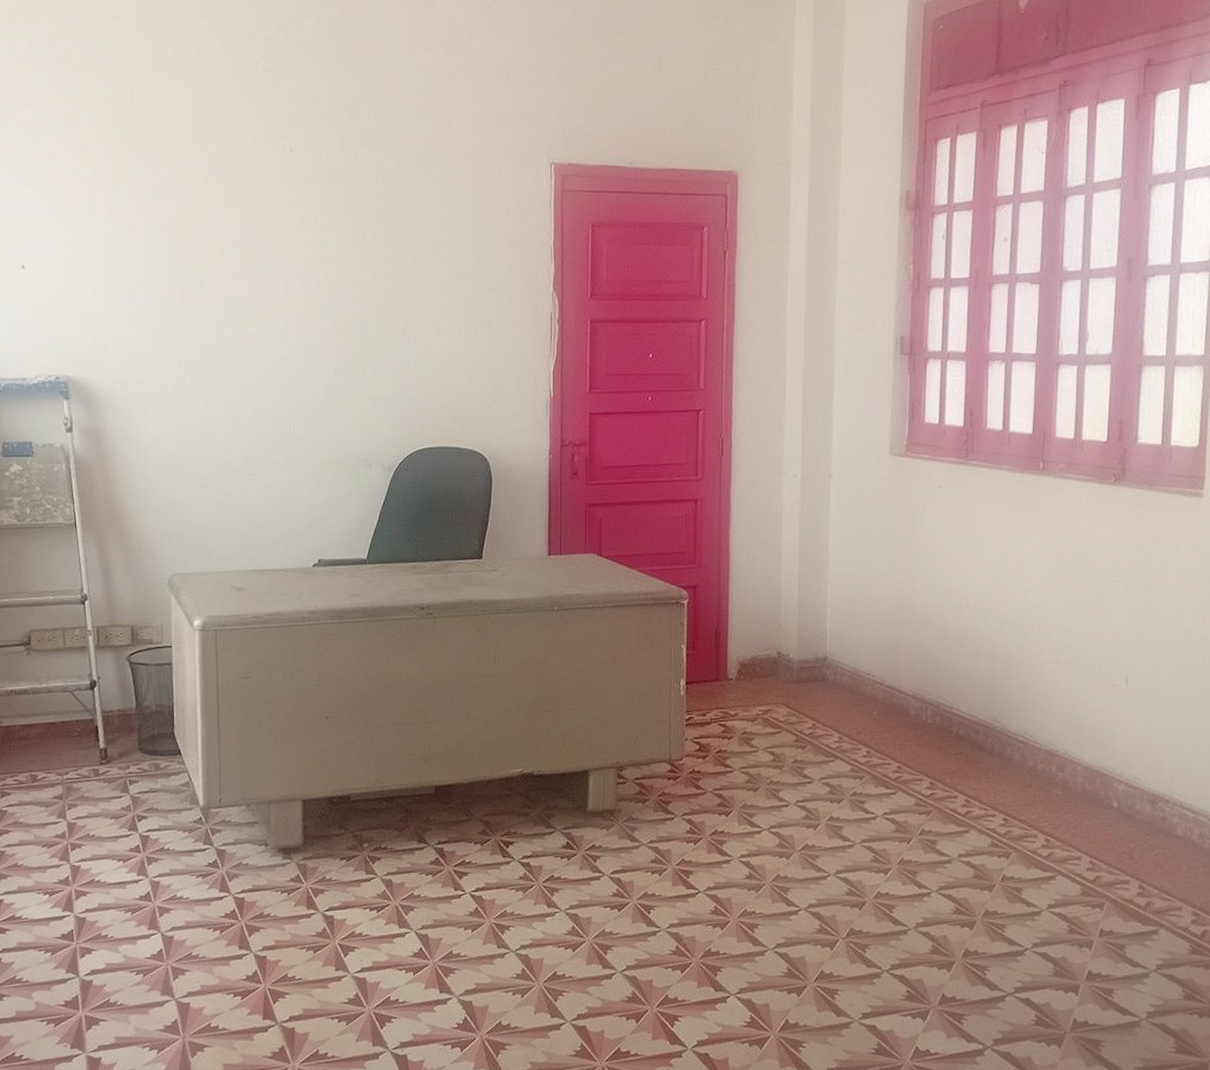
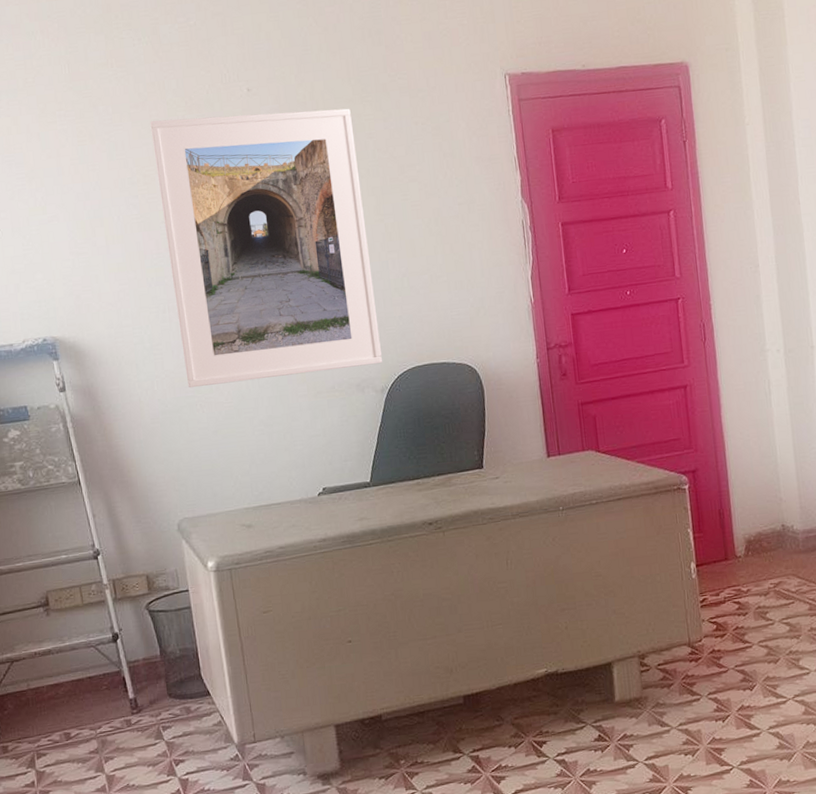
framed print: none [188,169,394,444] -> present [150,108,382,388]

